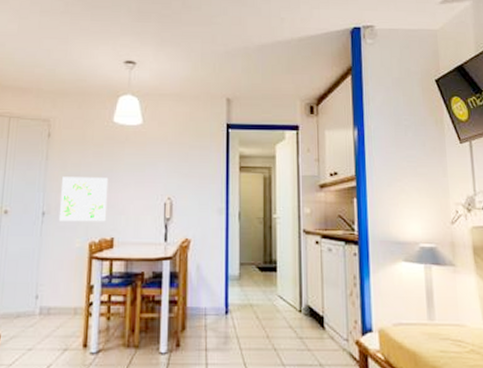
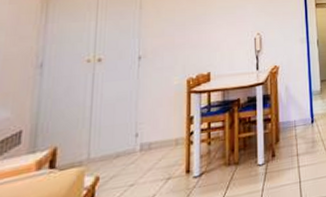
wall art: present [58,177,109,222] -> none [155,20,203,63]

